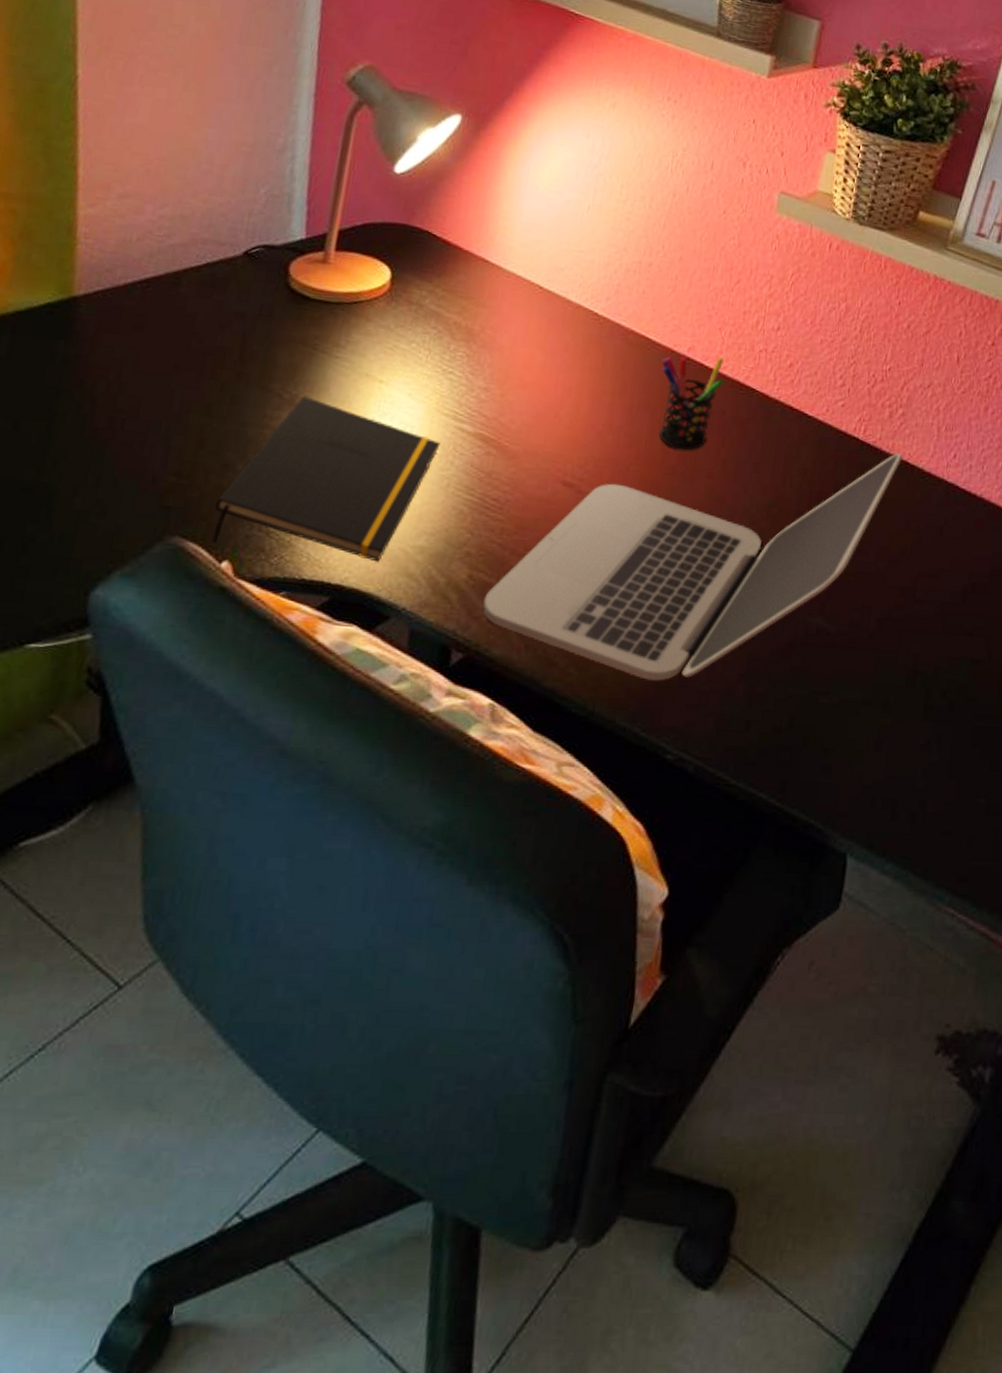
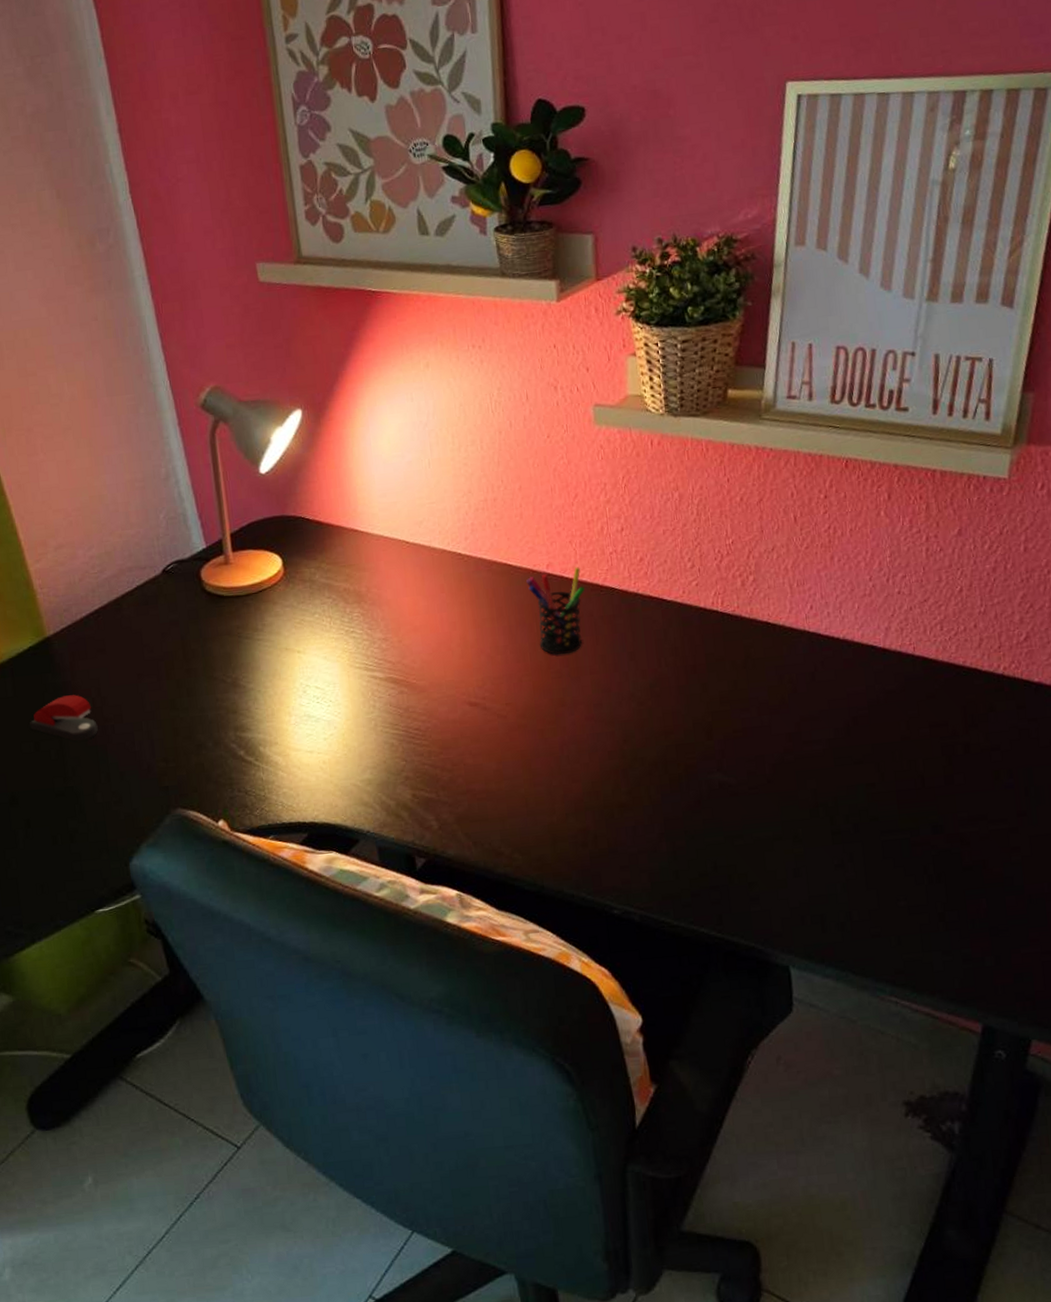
stapler: none [15,370,105,430] -> present [30,695,98,741]
notepad: present [212,396,441,563] -> none [200,677,361,808]
laptop: present [482,453,903,681] -> none [430,616,763,853]

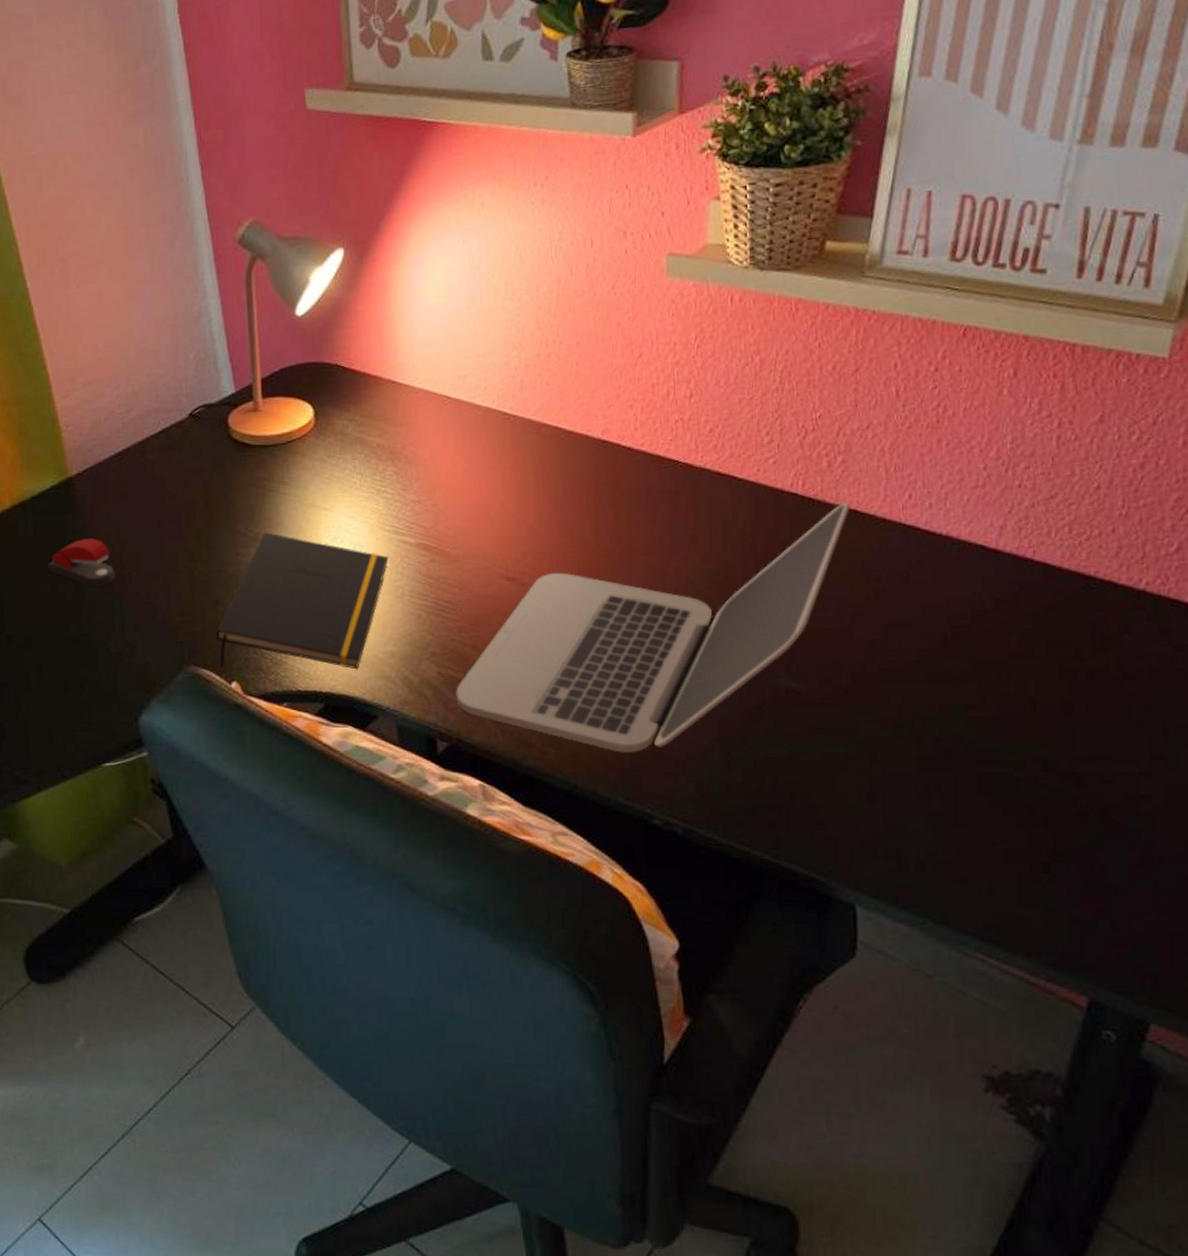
notepad: none [200,677,361,808] -> present [216,532,389,670]
laptop: none [430,616,763,853] -> present [456,503,850,753]
pen holder: present [525,567,585,655] -> none [577,435,644,532]

